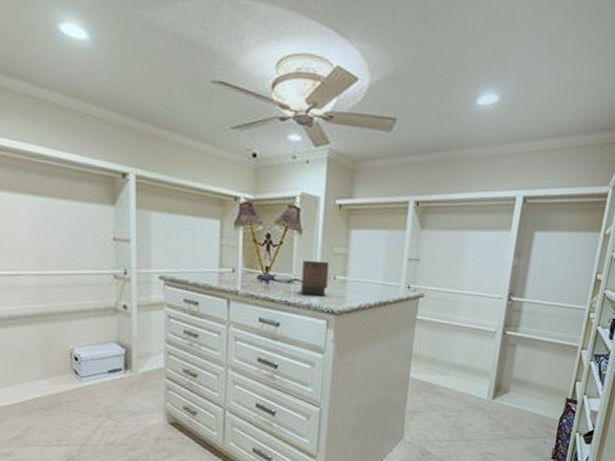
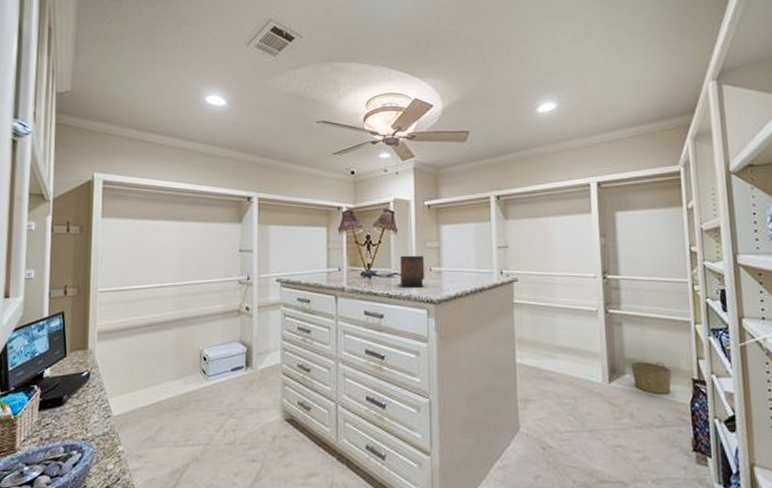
basket: none [515,381,551,411] -> present [630,361,672,394]

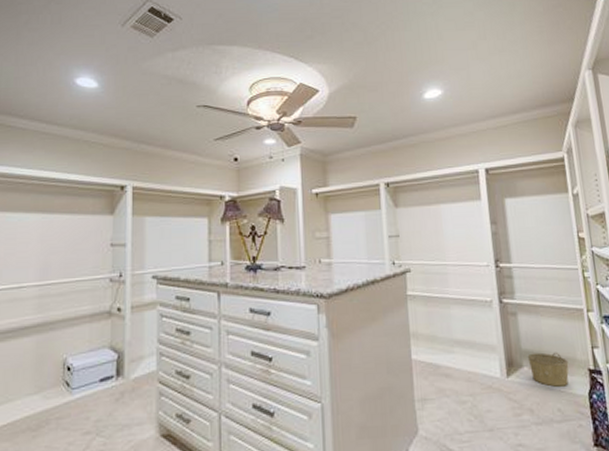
jewelry box: present [399,255,425,288] -> none [287,246,314,282]

